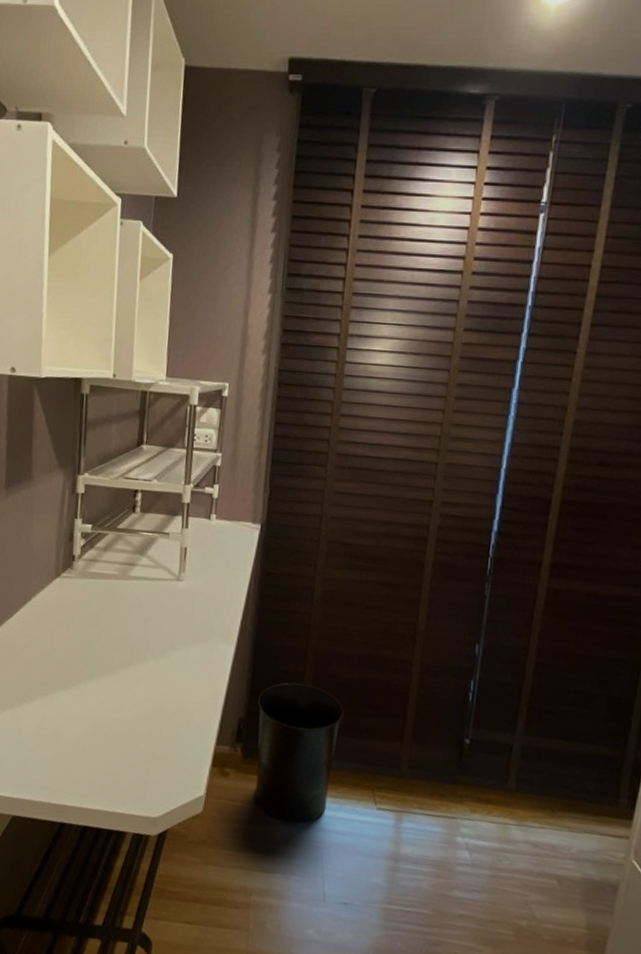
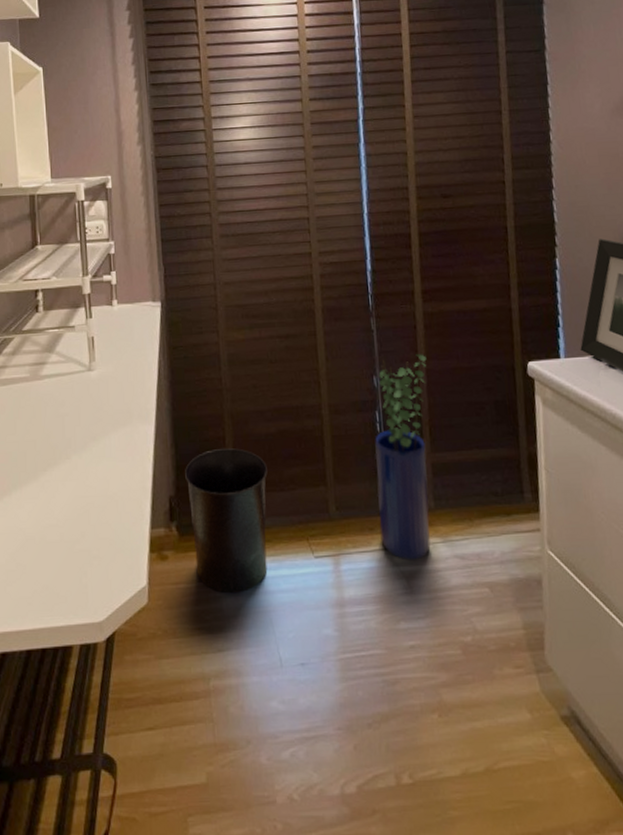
vase: none [450,620,541,836] -> present [375,343,431,561]

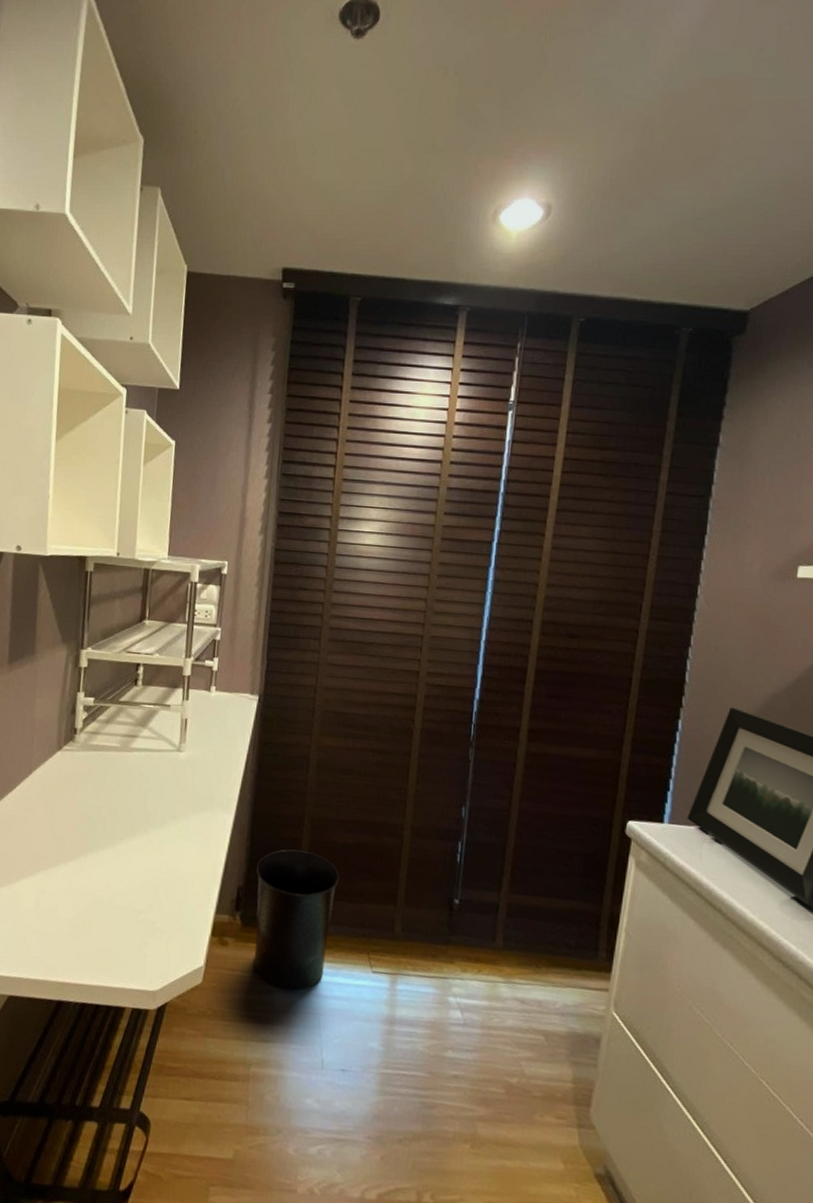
vase: present [375,343,431,561] -> none [442,782,521,995]

